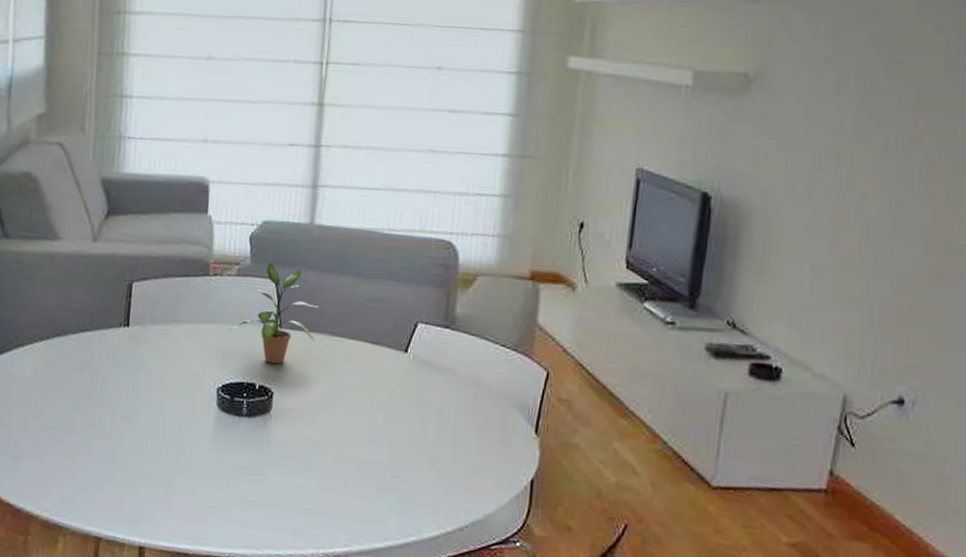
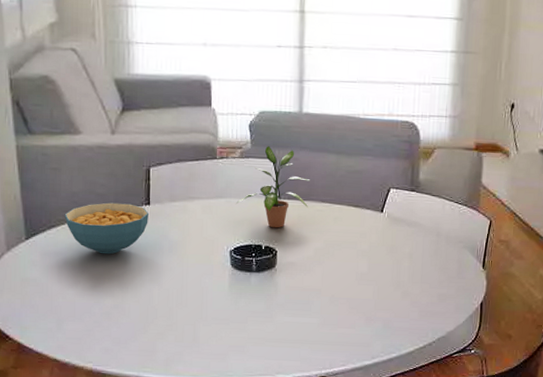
cereal bowl: none [33,321,127,383] -> present [64,202,149,255]

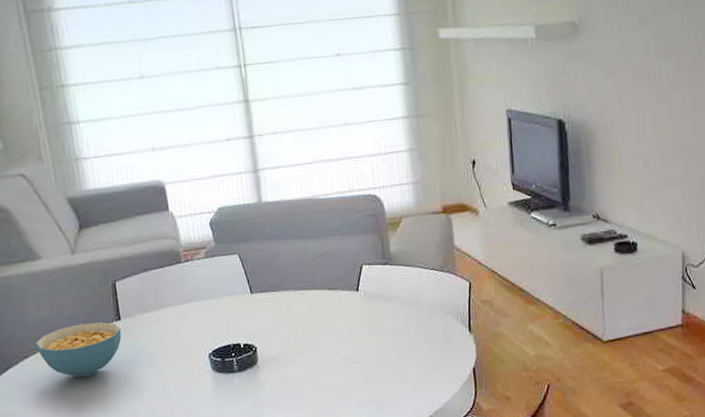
potted plant: present [236,146,310,228] -> none [208,241,281,324]

